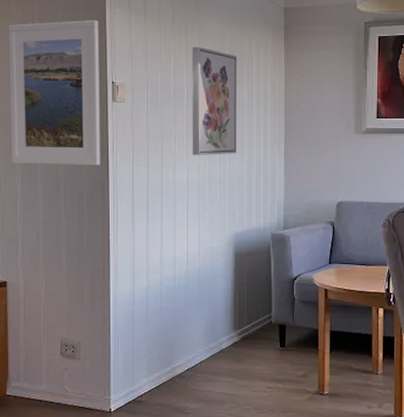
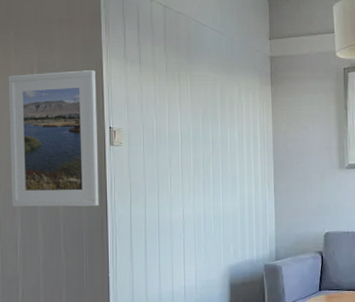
wall art: present [192,46,237,155] -> none [185,92,230,194]

